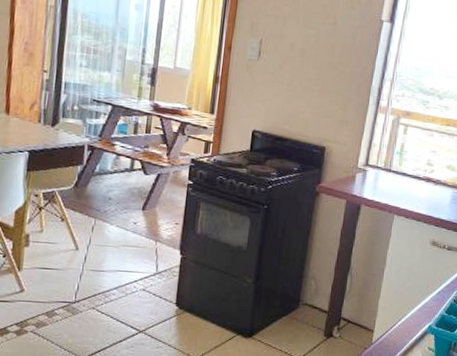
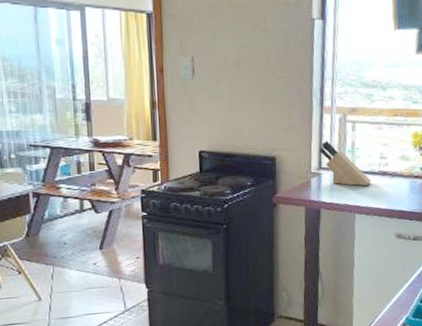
knife block: none [369,138,415,190] -> present [320,140,372,186]

